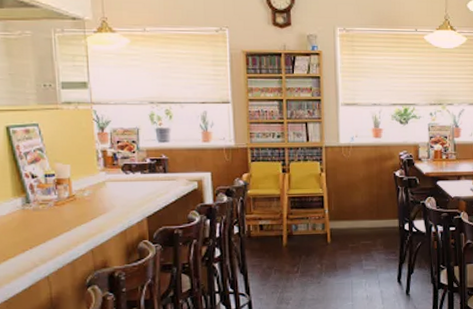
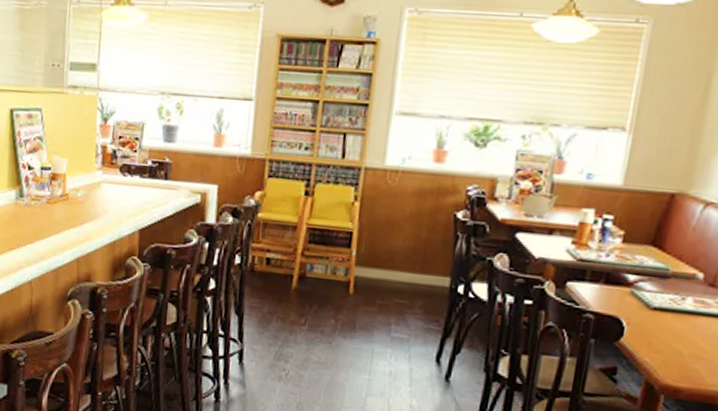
teapot: none [433,152,460,169] -> present [517,193,559,219]

